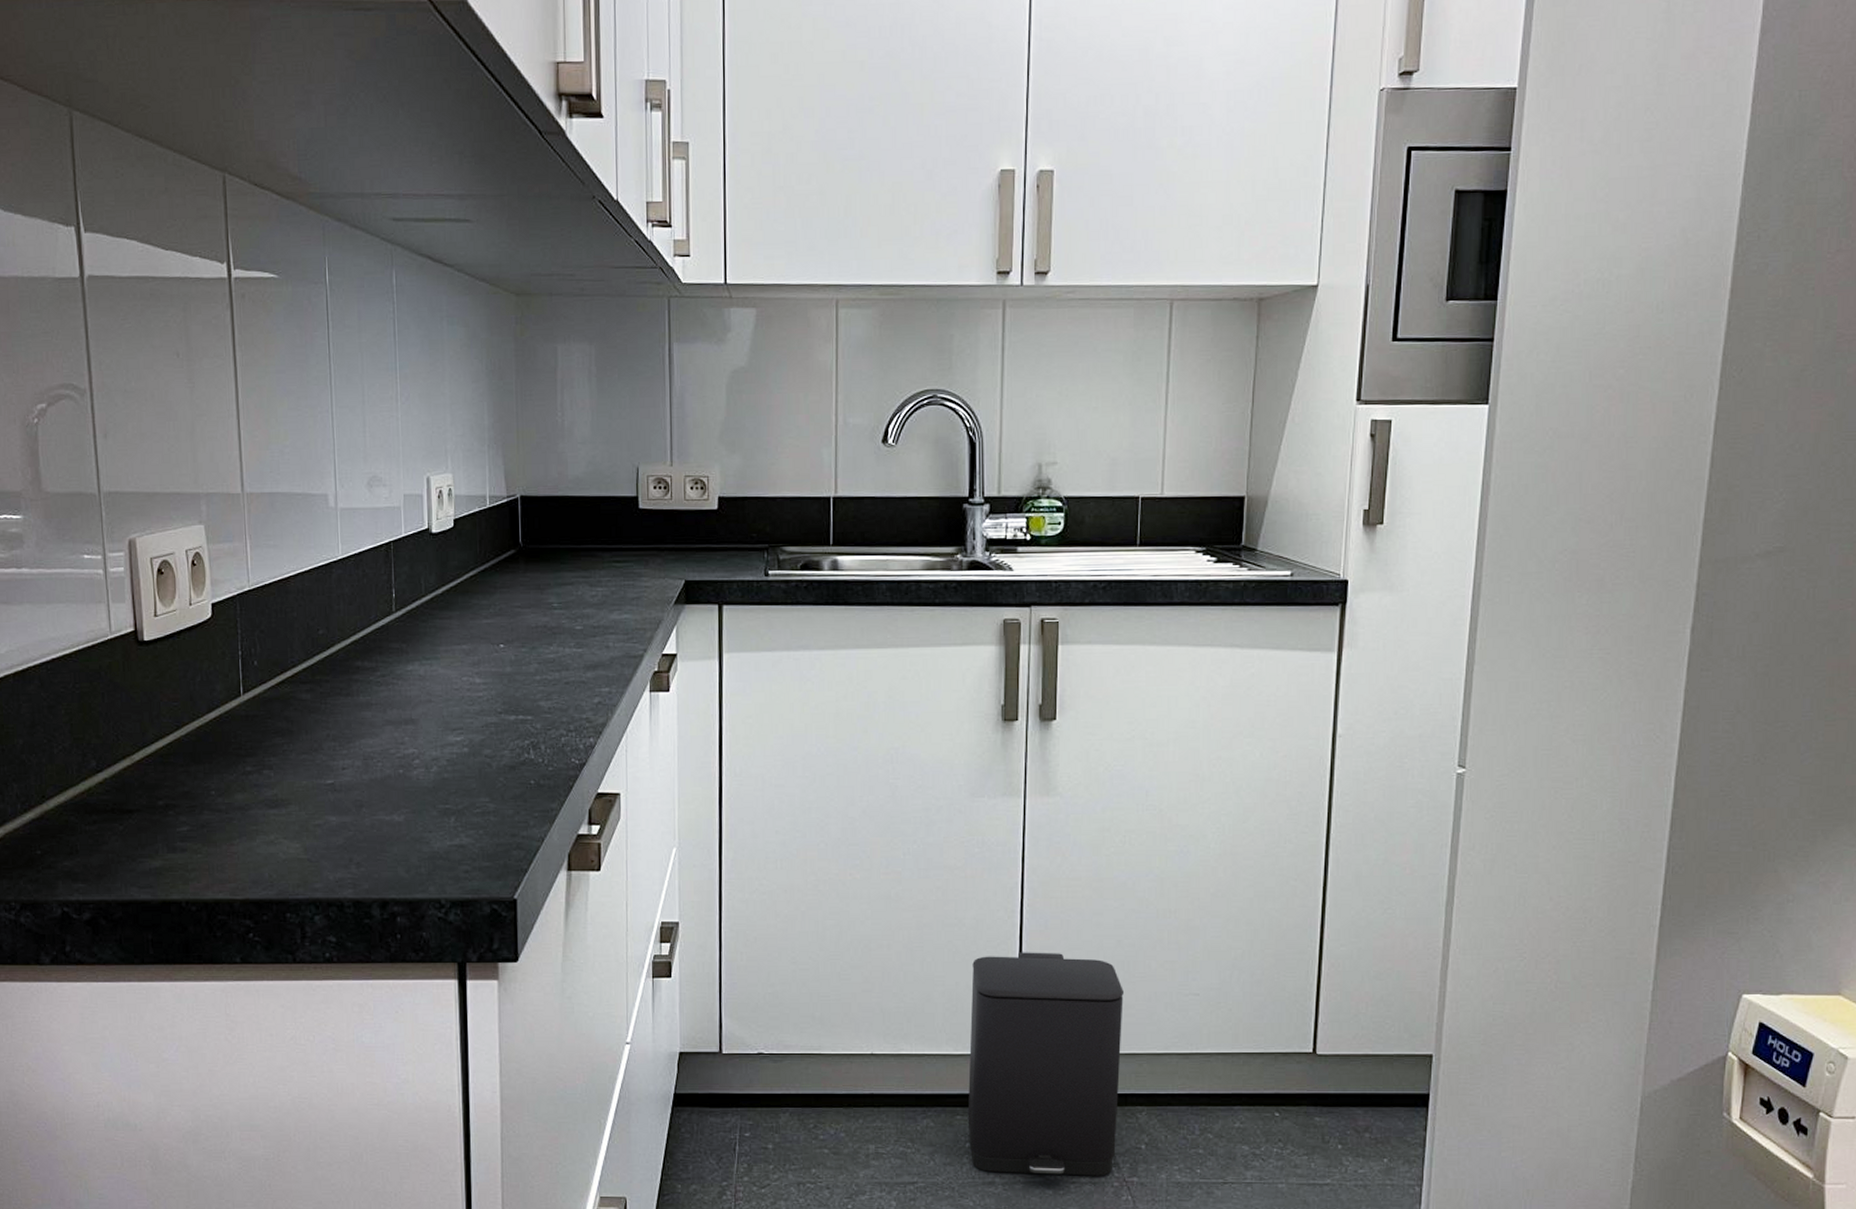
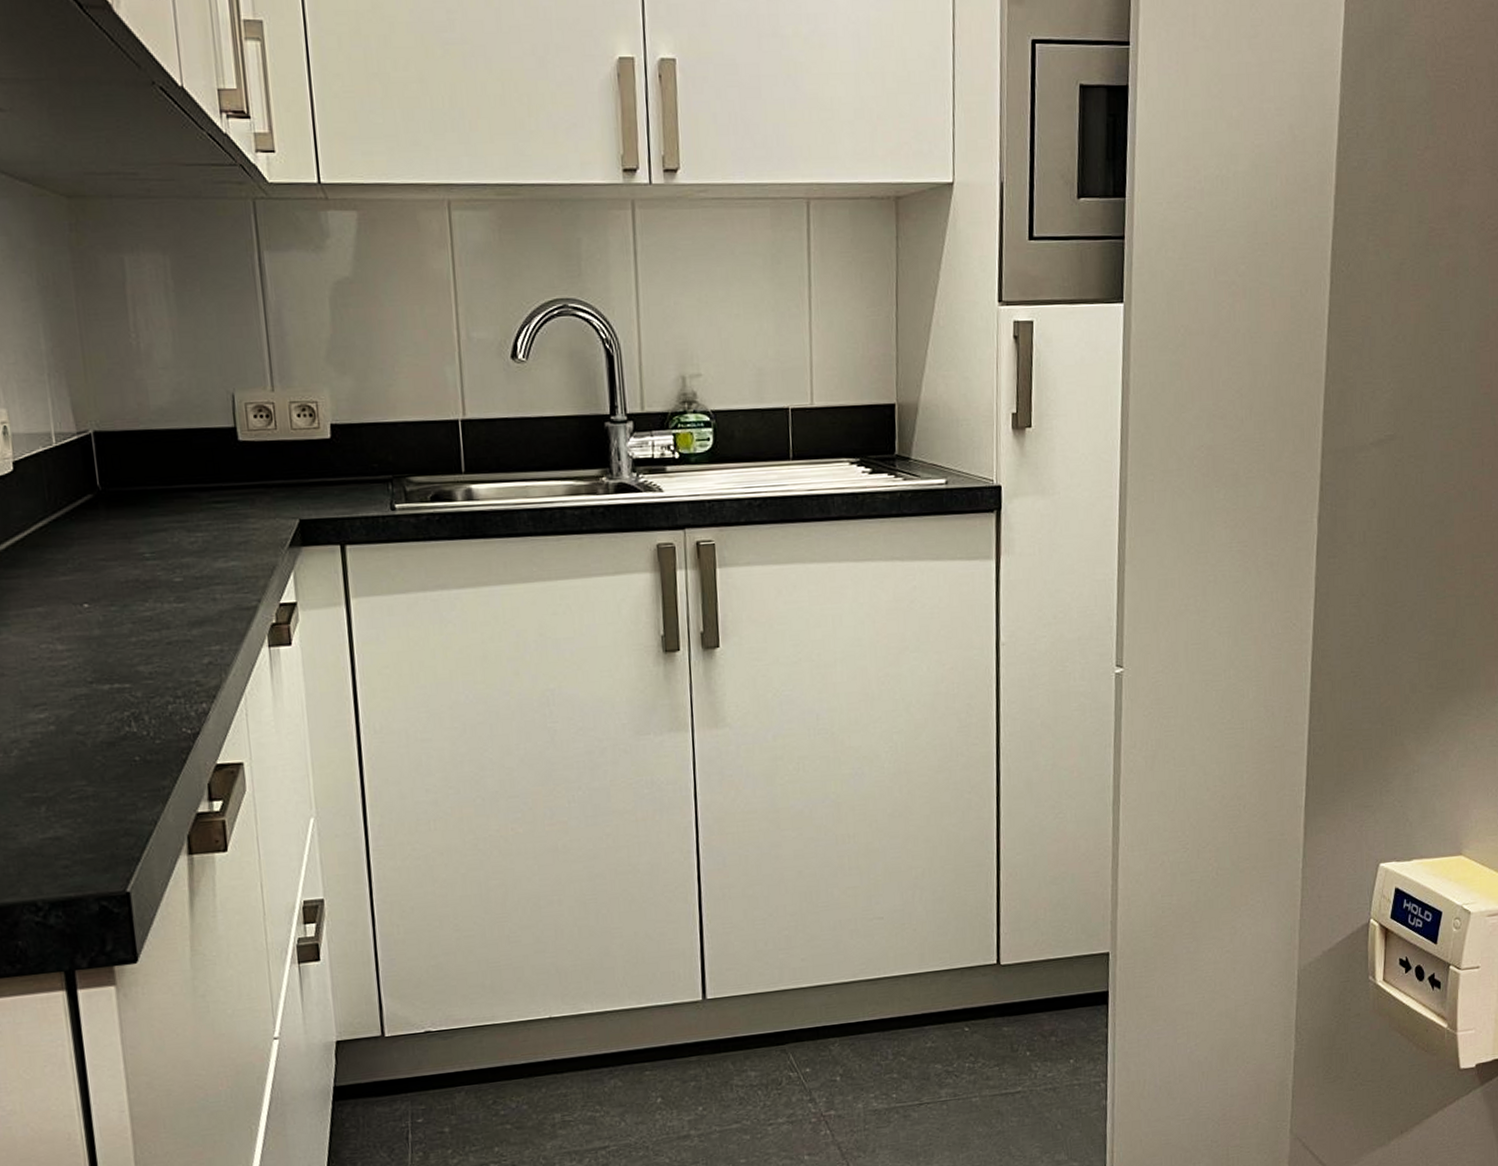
pedal bin: present [967,952,1125,1176] -> none [650,890,811,1126]

